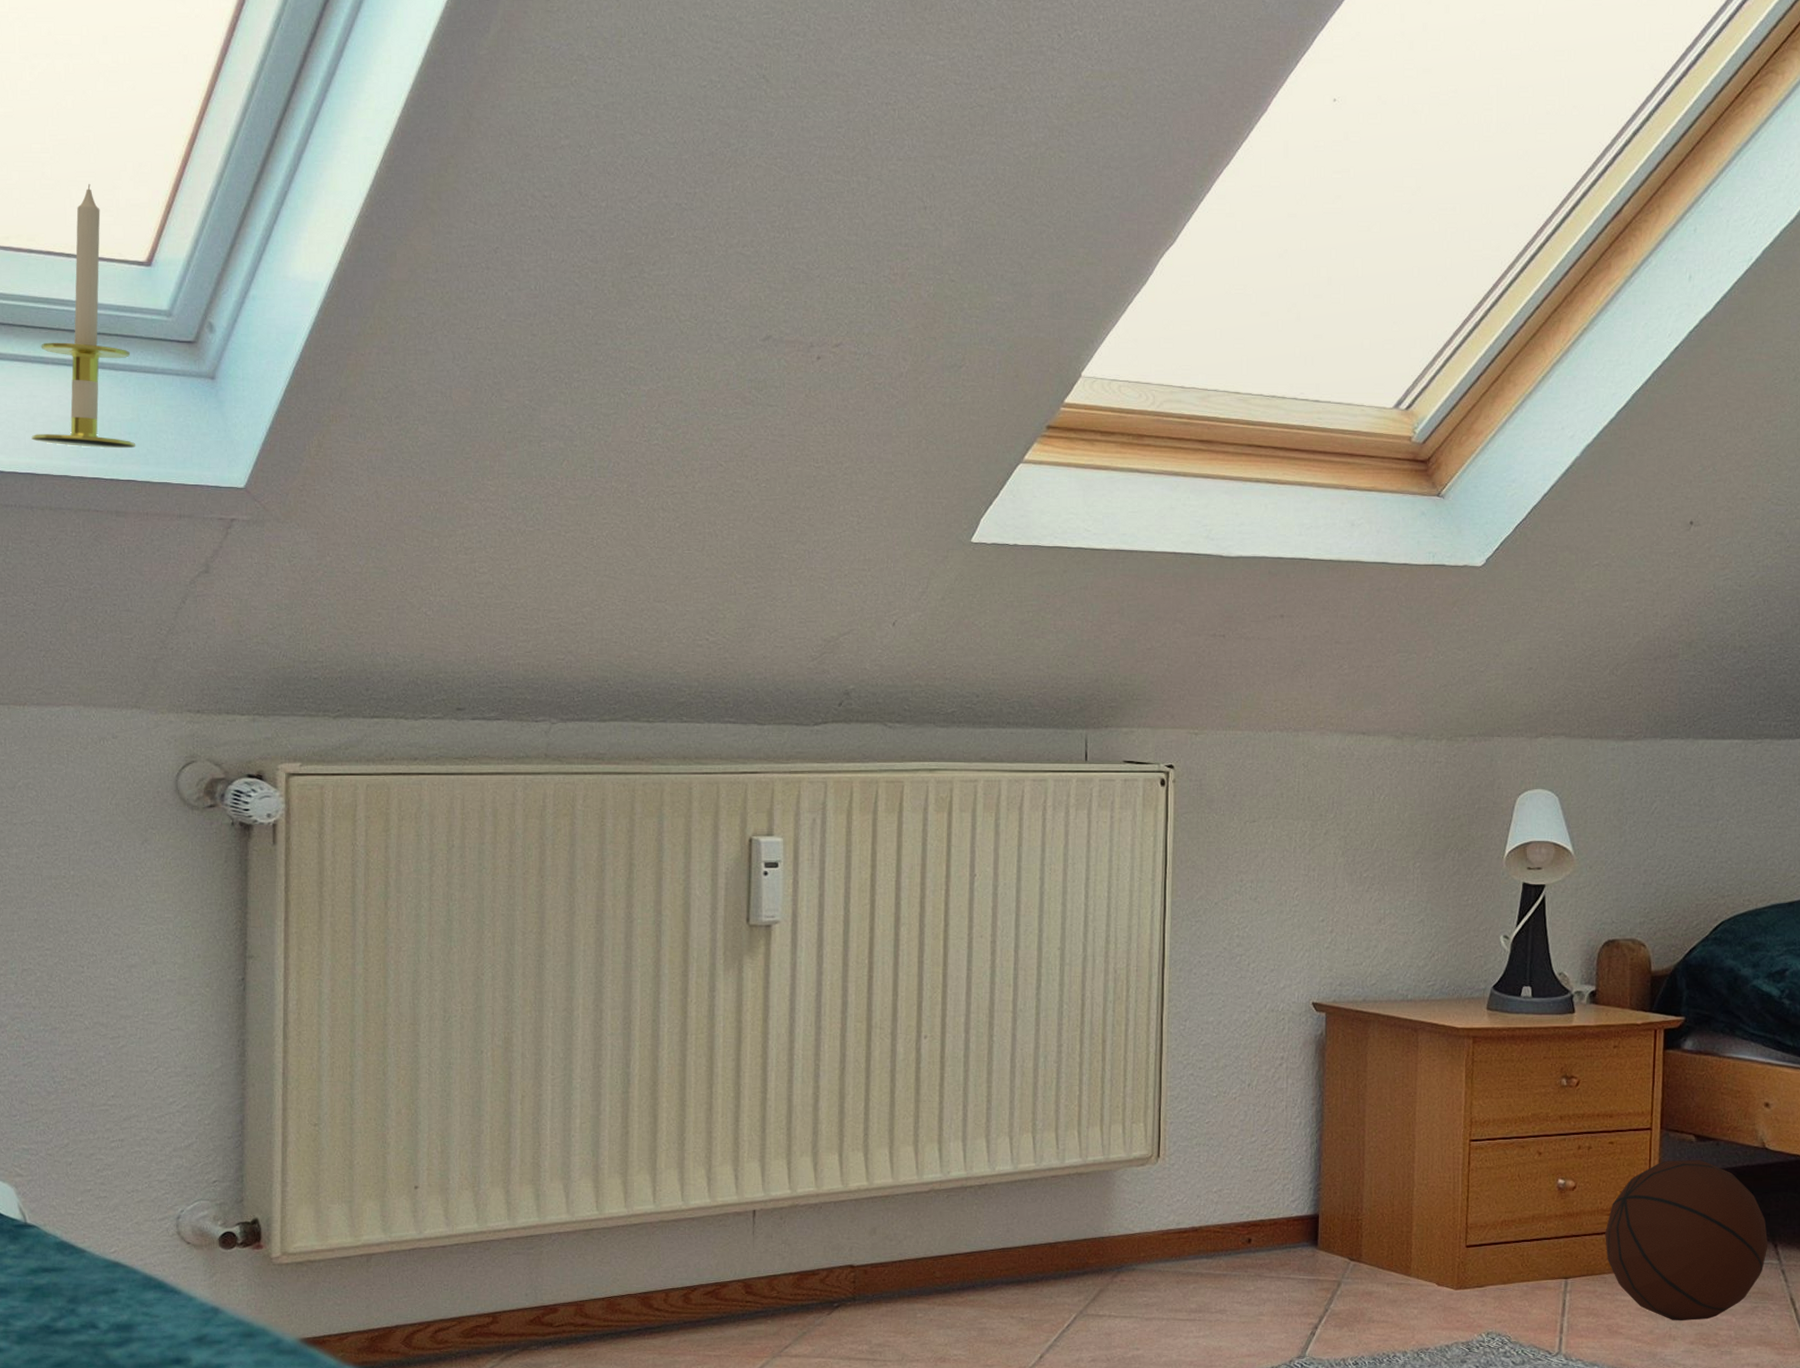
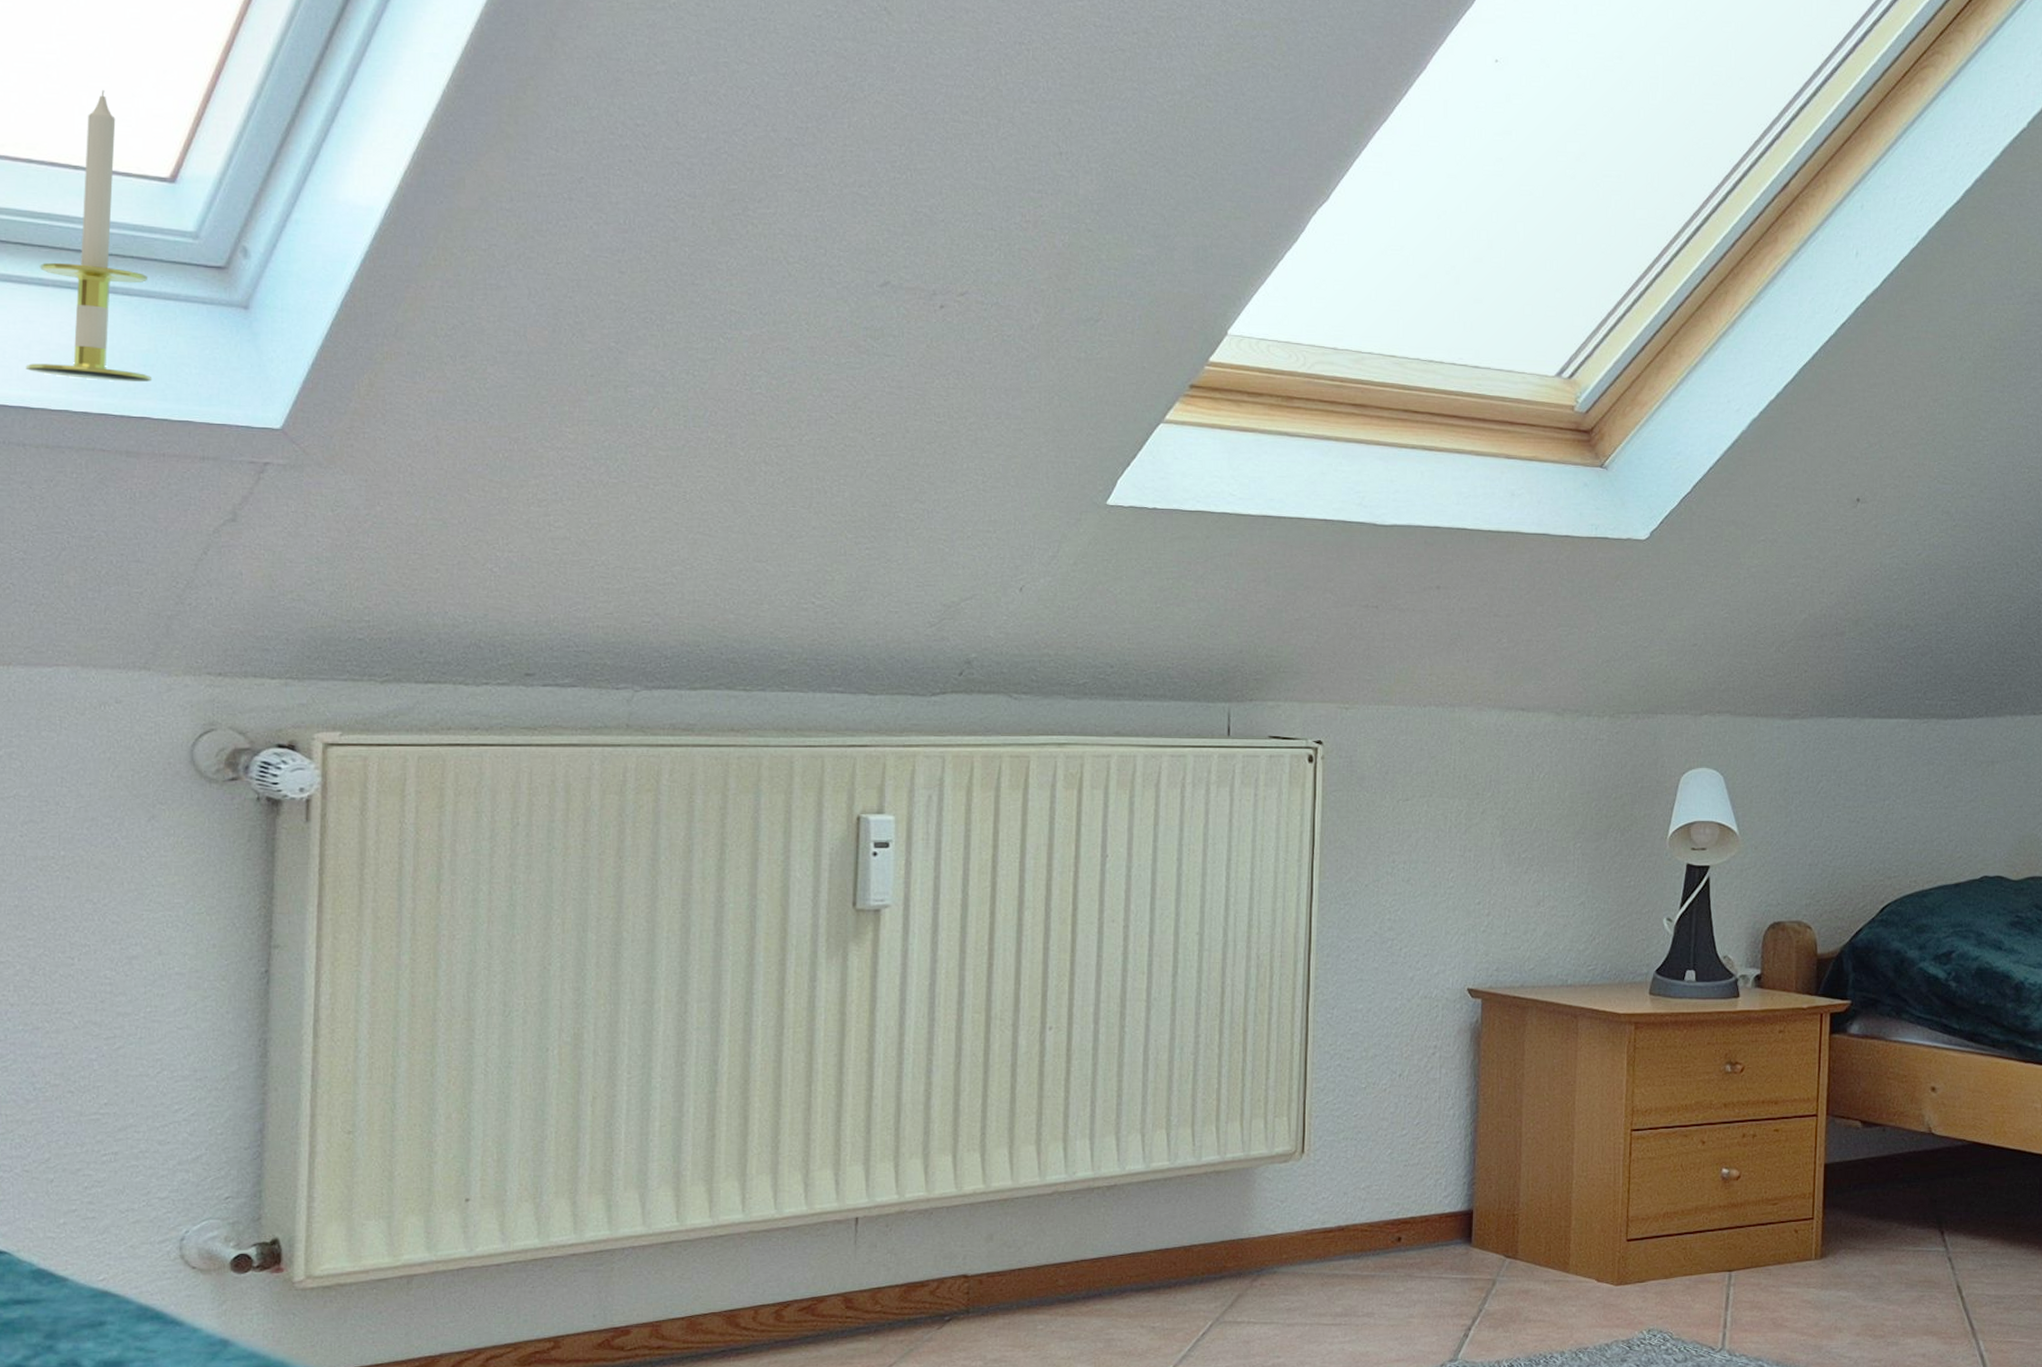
basketball: present [1605,1160,1768,1320] -> none [1770,1147,1935,1312]

